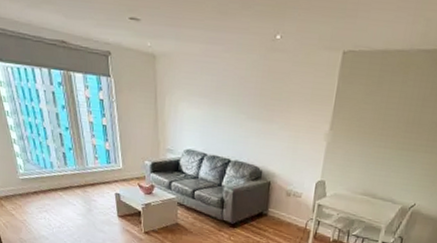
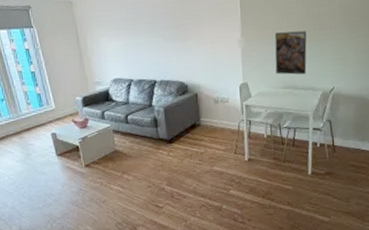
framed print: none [357,133,402,185] -> present [274,31,307,75]

